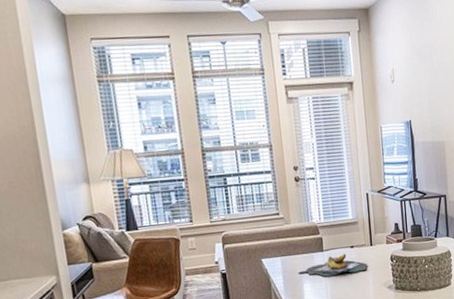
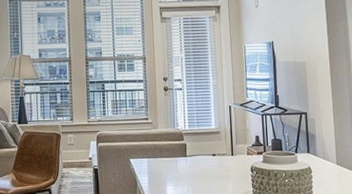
banana bunch: present [298,254,367,277] -> none [162,161,228,181]

